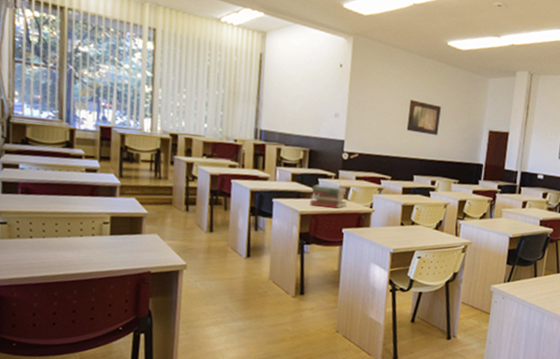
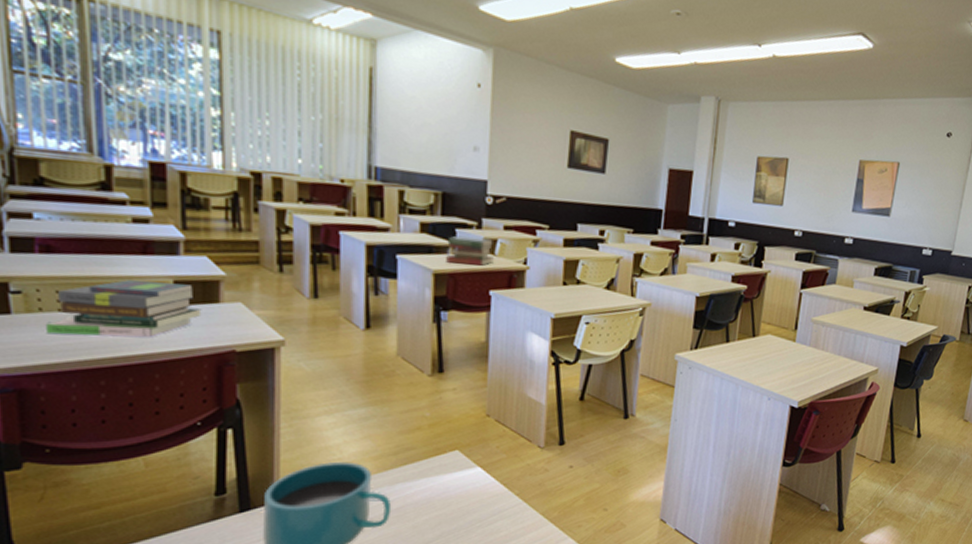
books: none [20,215,129,260] -> present [45,280,202,338]

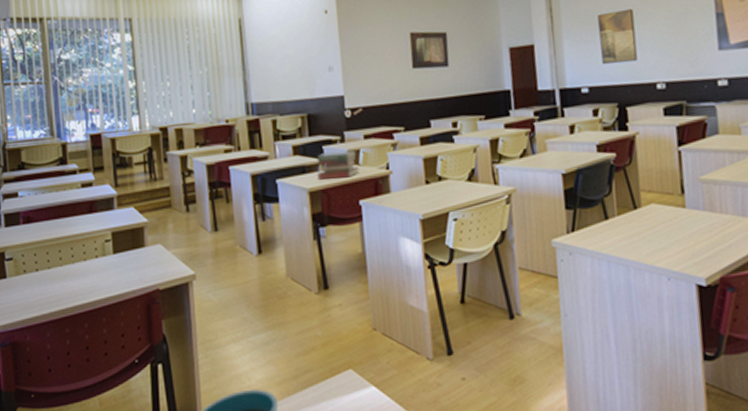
books: present [45,280,202,338] -> none [28,234,133,292]

